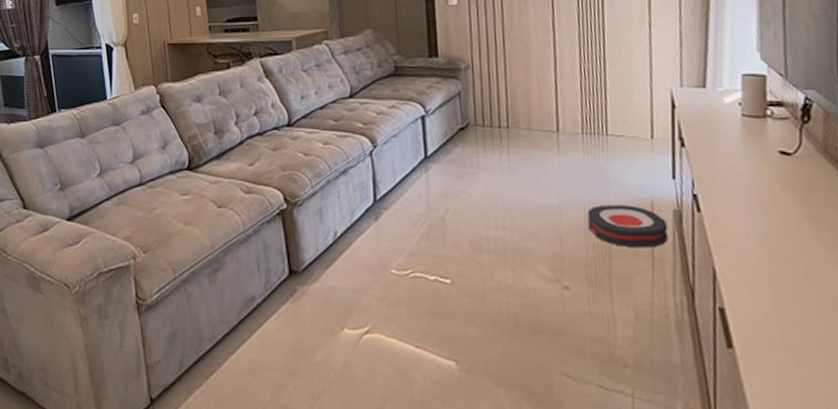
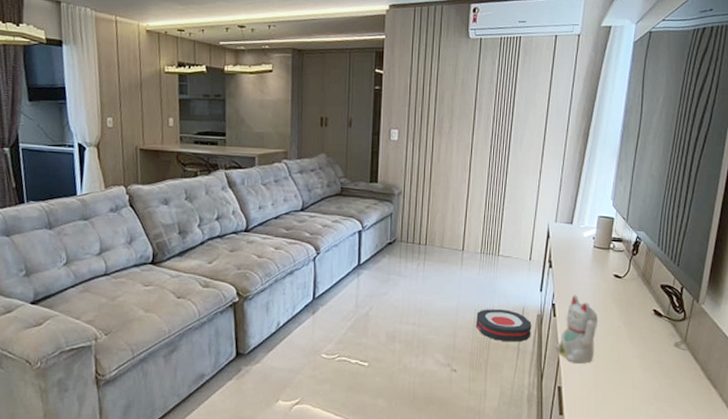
decorative figurine: none [705,181,767,275] -> present [554,294,599,363]

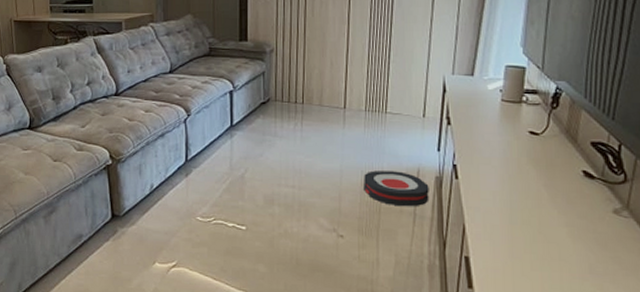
decorative figurine: present [554,294,599,363] -> none [458,154,512,231]

